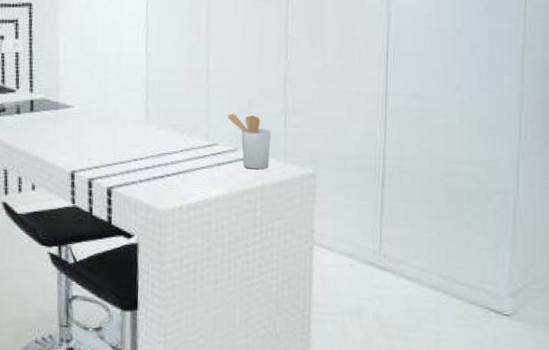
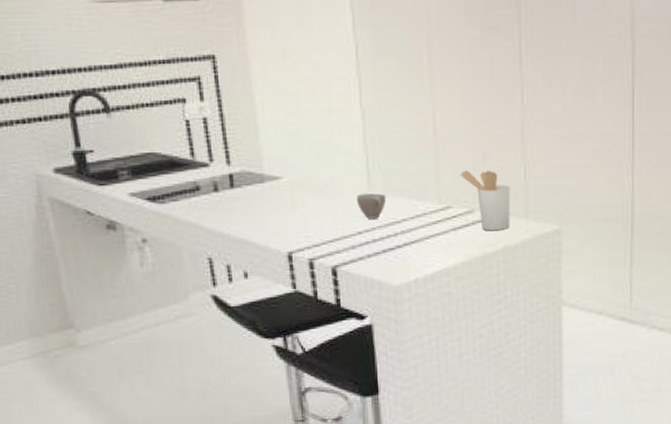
cup: none [134,126,161,149] -> present [356,193,387,219]

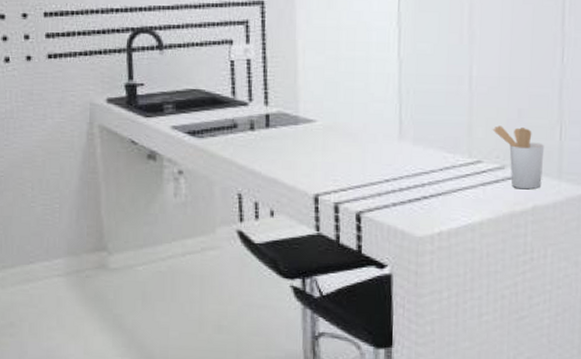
cup: present [356,193,387,219] -> none [386,142,417,168]

